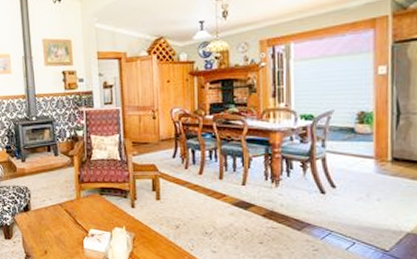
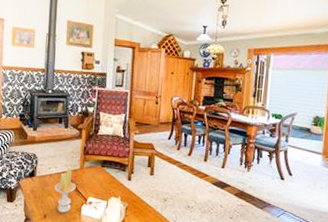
candle: none [52,199,75,247] -> present [55,167,76,213]

